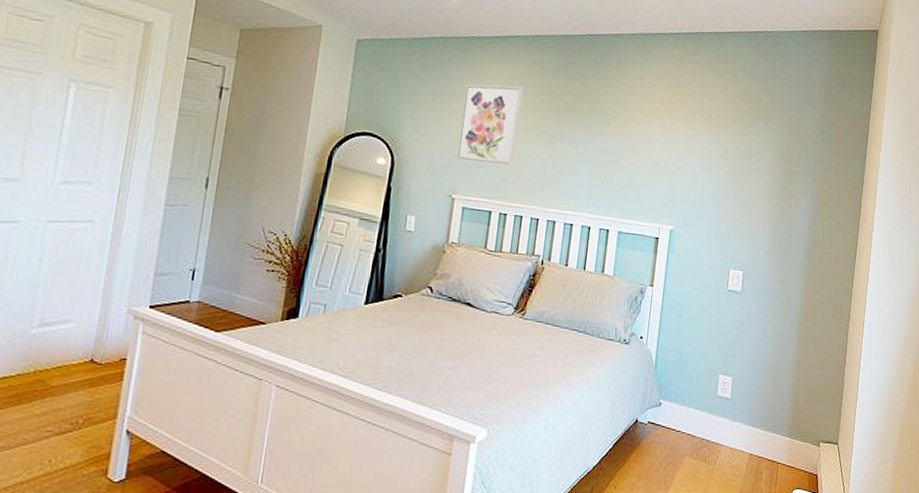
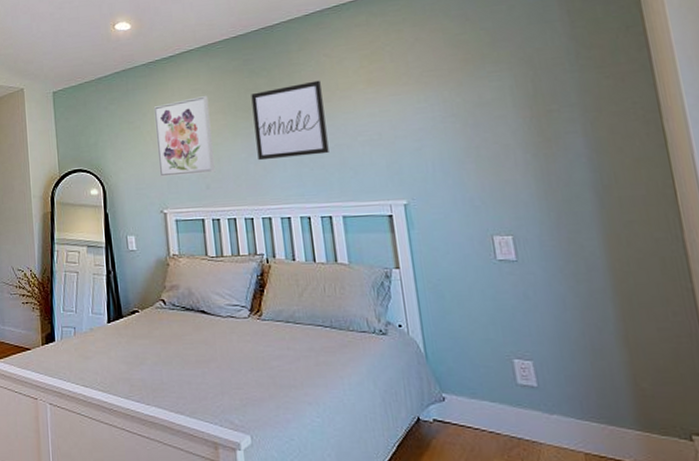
wall art: none [556,96,629,171] -> present [251,80,329,161]

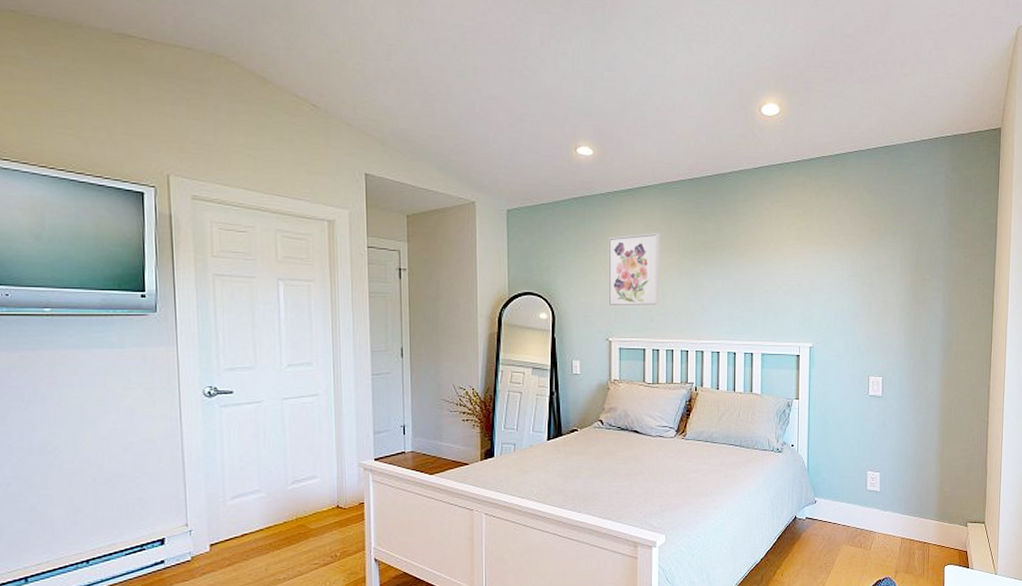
wall art: present [251,80,329,161] -> none [698,231,759,299]

